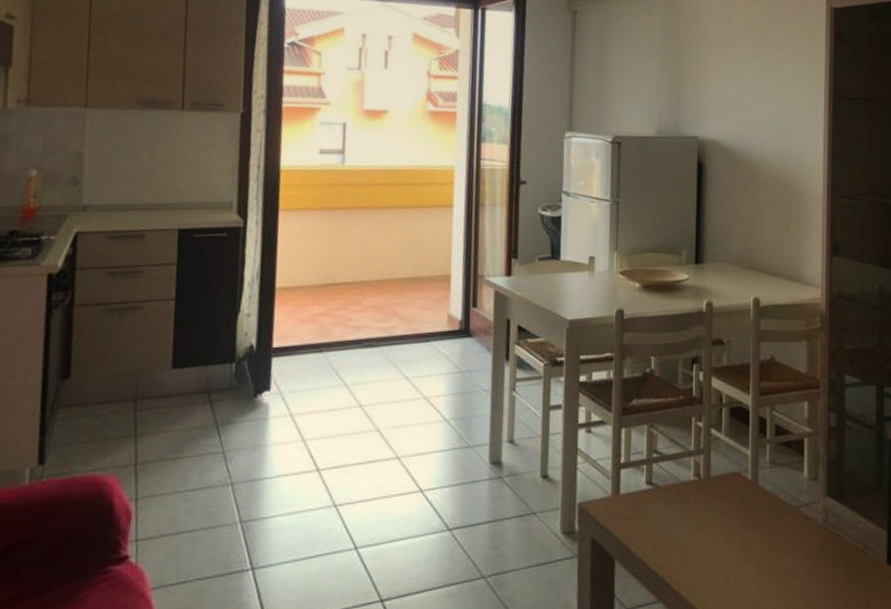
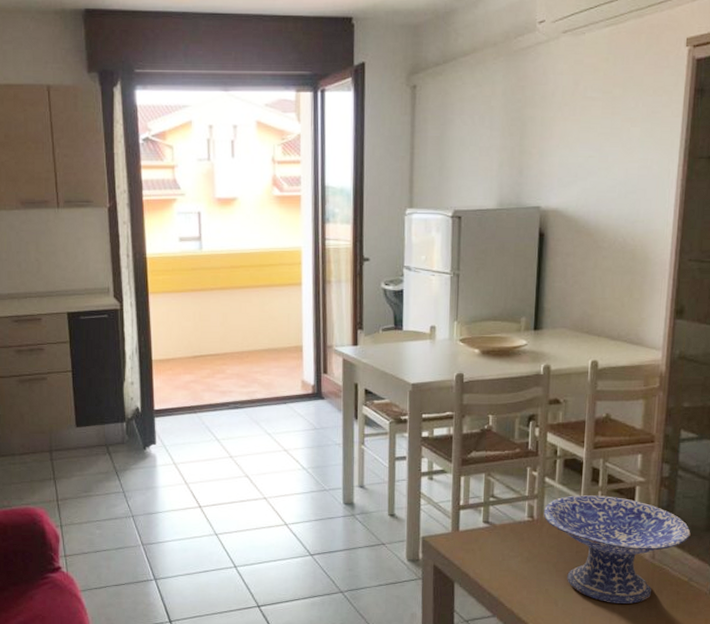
decorative bowl: none [710,449,862,579] -> present [543,495,691,604]

